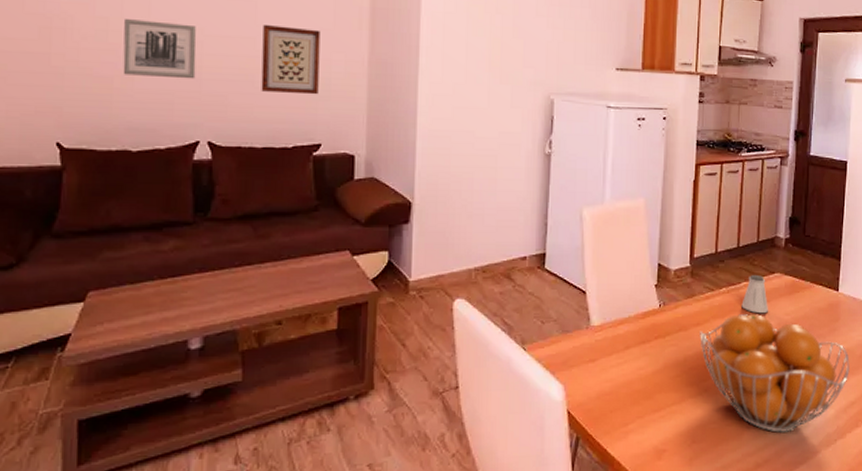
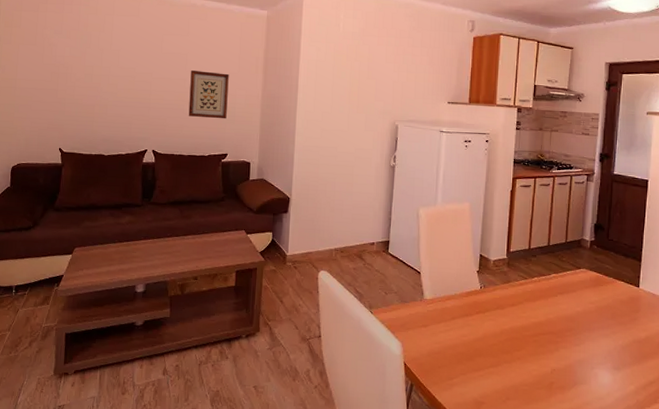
wall art: present [123,19,197,79] -> none [101,67,147,108]
fruit basket: present [700,314,850,433] -> none [514,300,649,400]
saltshaker: present [741,274,769,314] -> none [551,268,576,301]

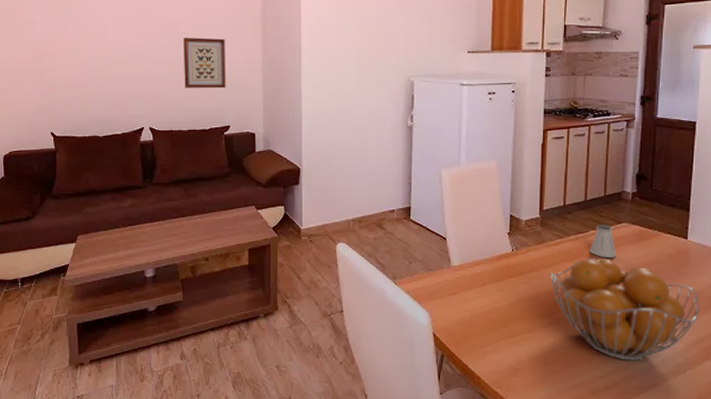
fruit basket: none [514,300,649,400] -> present [550,258,700,361]
saltshaker: none [551,268,576,301] -> present [590,224,617,258]

